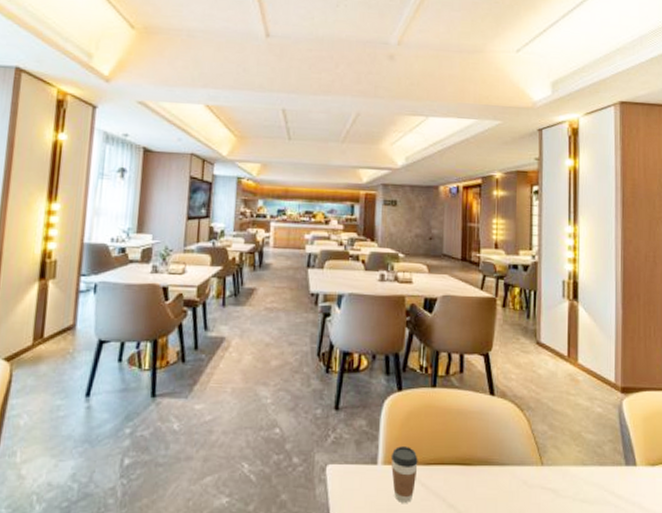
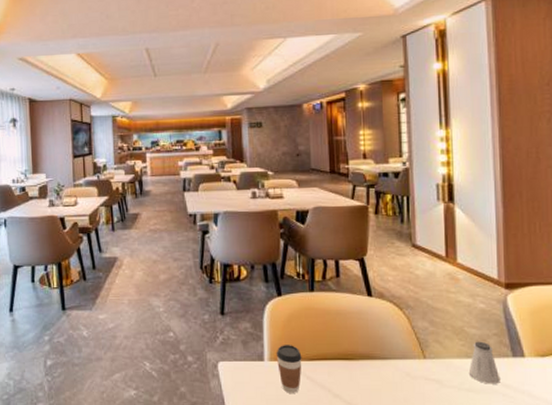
saltshaker: none [583,447,613,495] -> present [468,341,501,384]

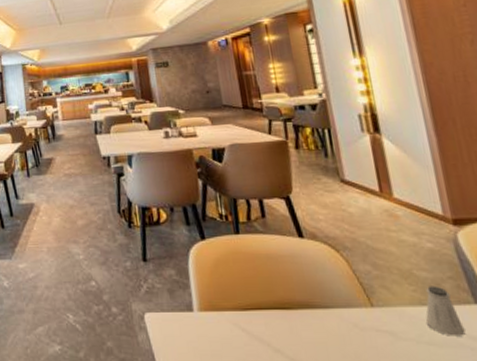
coffee cup: present [276,345,302,393] -> none [205,293,236,348]

